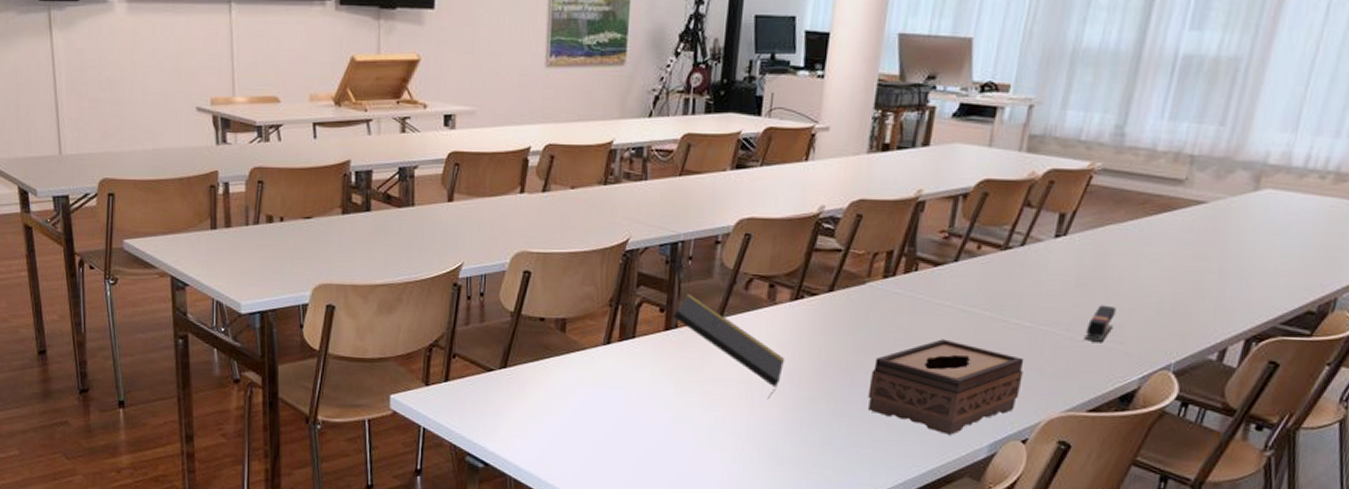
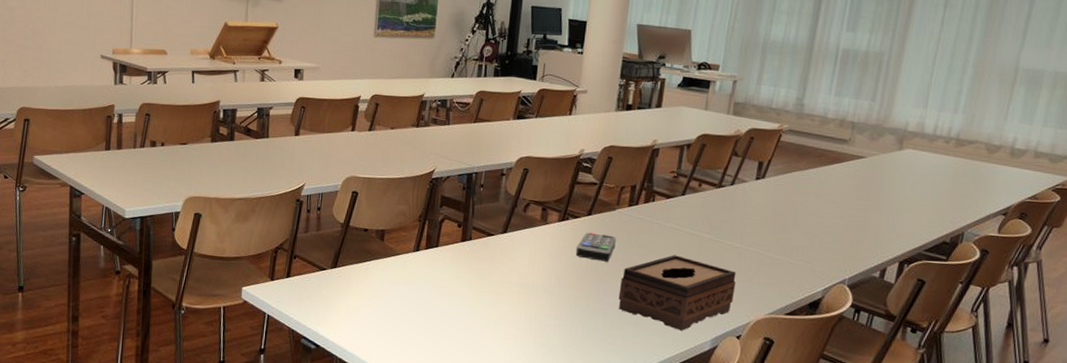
notepad: present [672,293,785,400] -> none [467,213,555,299]
remote control: none [814,312,866,350] -> present [576,231,616,262]
stapler: present [1083,305,1116,343] -> none [780,232,803,262]

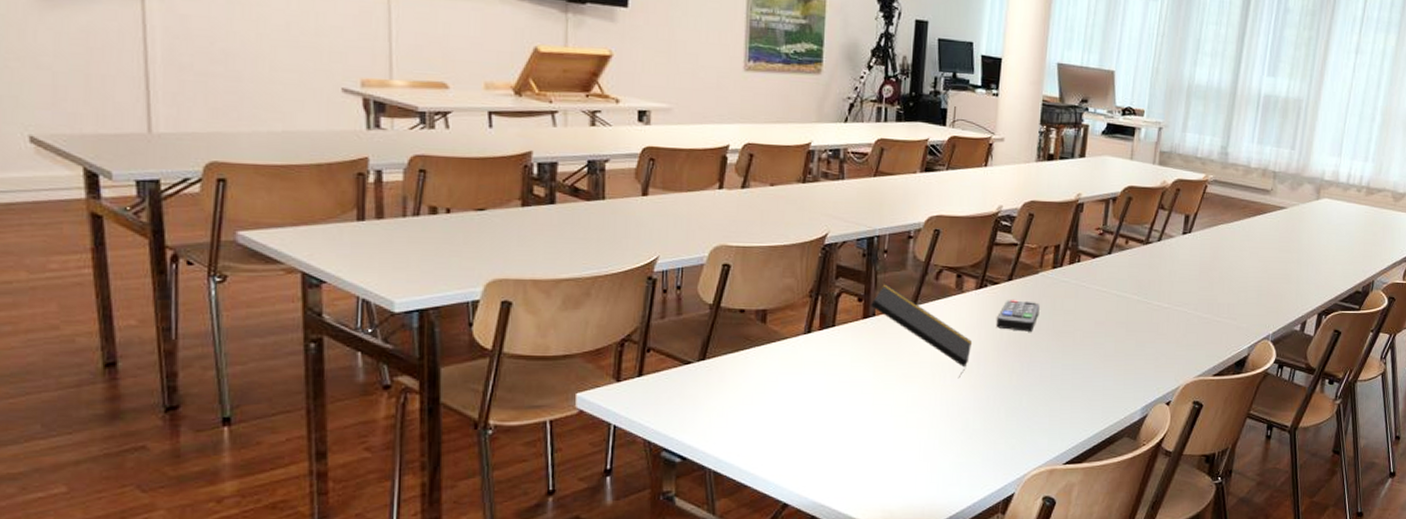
notepad: none [467,213,555,299] -> present [870,284,973,379]
tissue box: present [618,255,736,331] -> none [1044,320,1165,401]

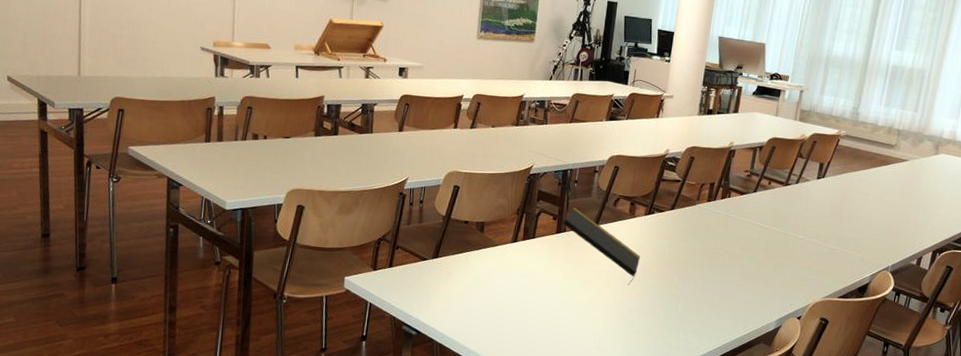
remote control: present [997,299,1040,332] -> none [660,224,696,252]

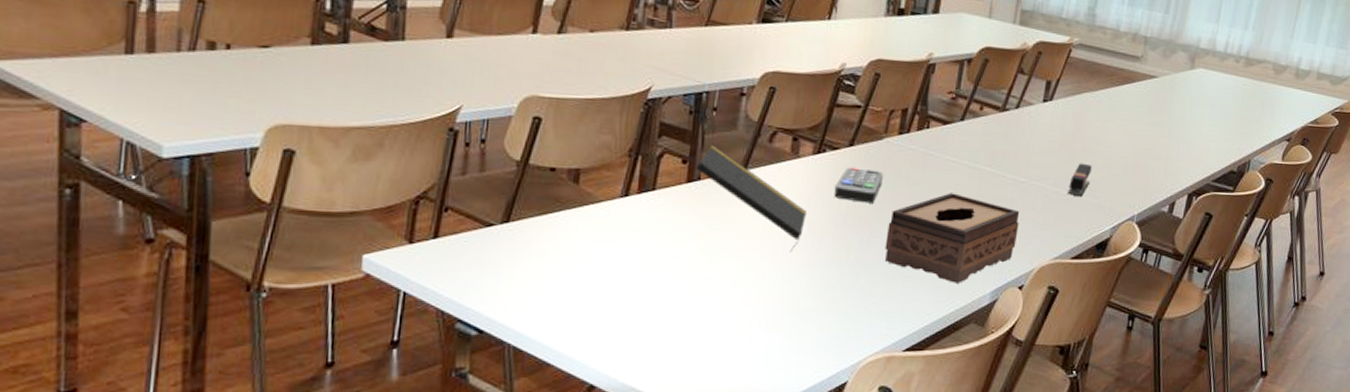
remote control: none [660,224,696,252] -> present [835,166,883,203]
tissue box: none [697,245,799,313] -> present [885,193,1020,283]
stapler: none [835,225,855,251] -> present [1067,163,1092,197]

